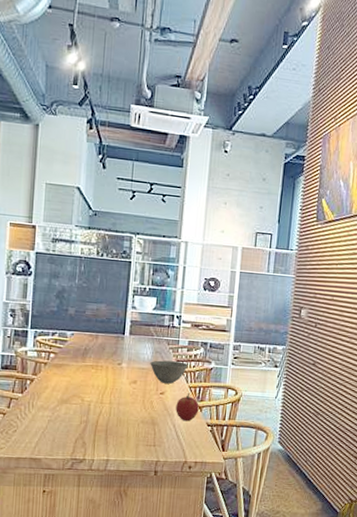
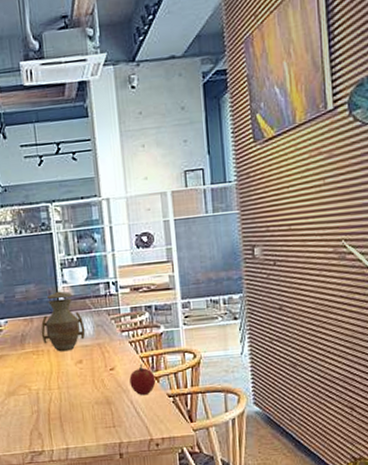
vase: none [103,315,145,371] -> present [41,291,86,352]
bowl: present [150,360,188,384] -> none [93,331,135,358]

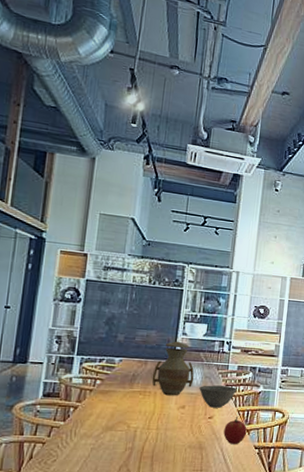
bowl: none [93,331,135,358] -> present [199,385,237,408]

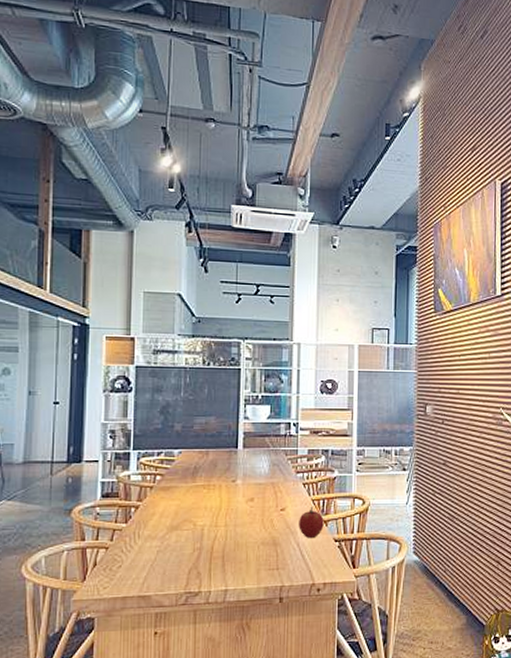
vase: present [152,341,194,396] -> none [215,426,261,488]
bowl: present [199,385,237,408] -> none [267,473,309,498]

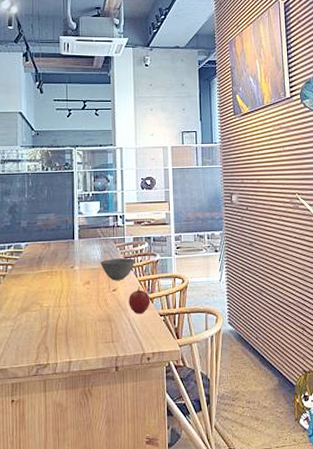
bowl: none [267,473,309,498] -> present [100,258,136,281]

